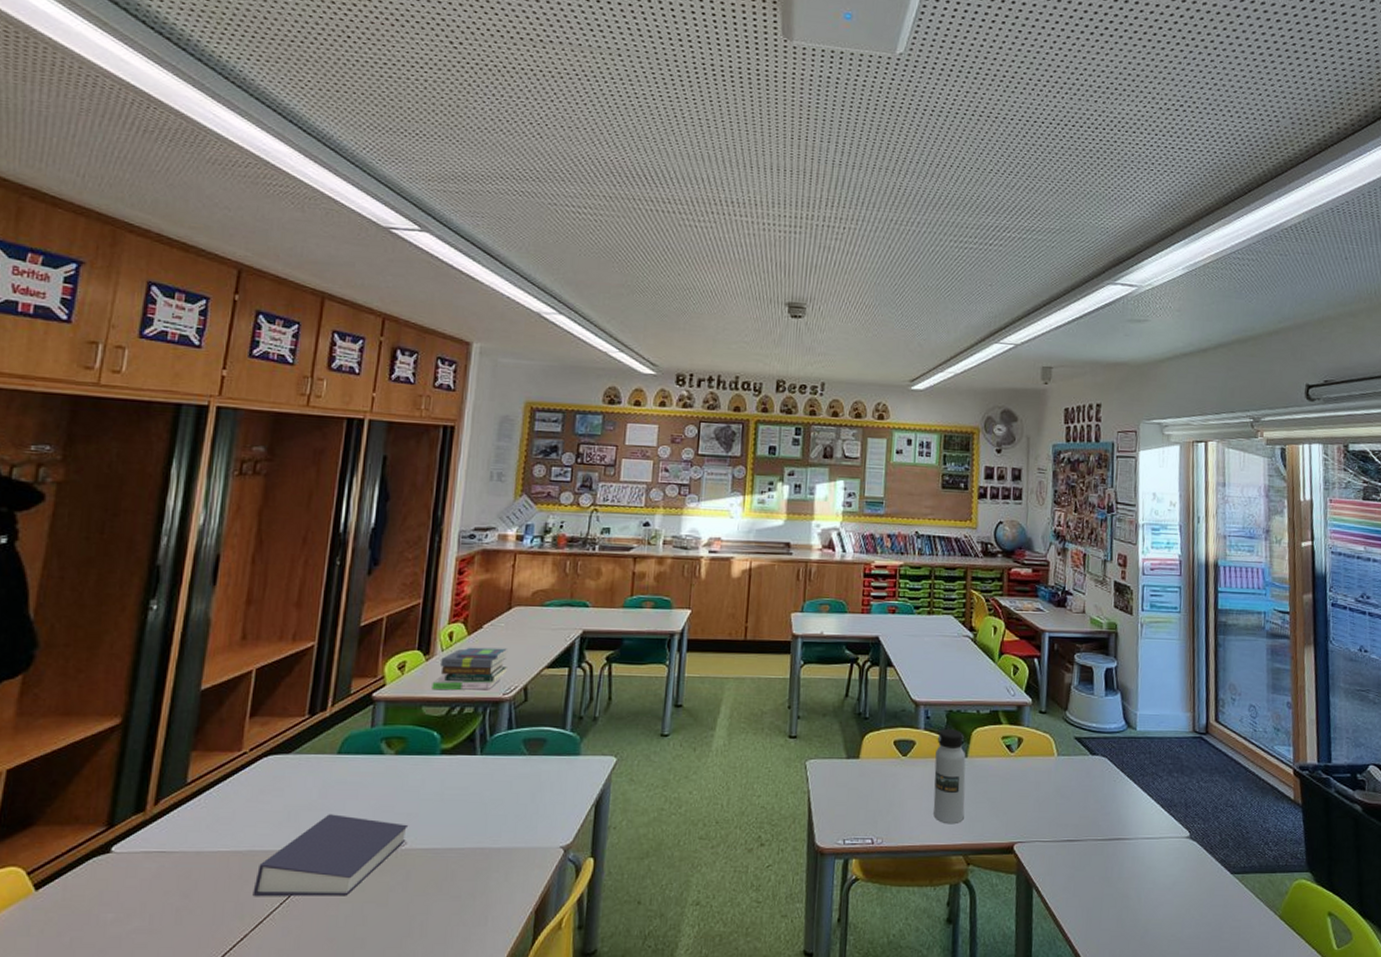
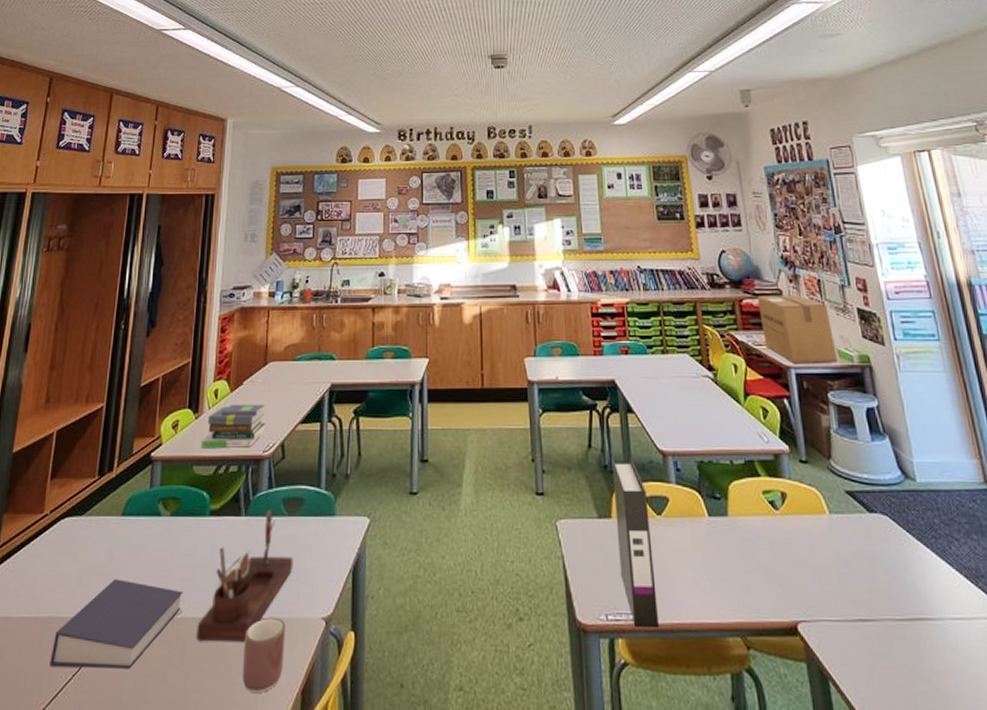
desk organizer: none [423,749,533,870] -> present [196,510,294,642]
mug: none [472,847,521,914] -> present [242,617,286,694]
binder: none [861,705,896,850] -> present [611,457,658,628]
water bottle: present [933,728,966,825] -> none [691,482,735,598]
box: none [1025,565,1089,629] -> present [757,294,838,364]

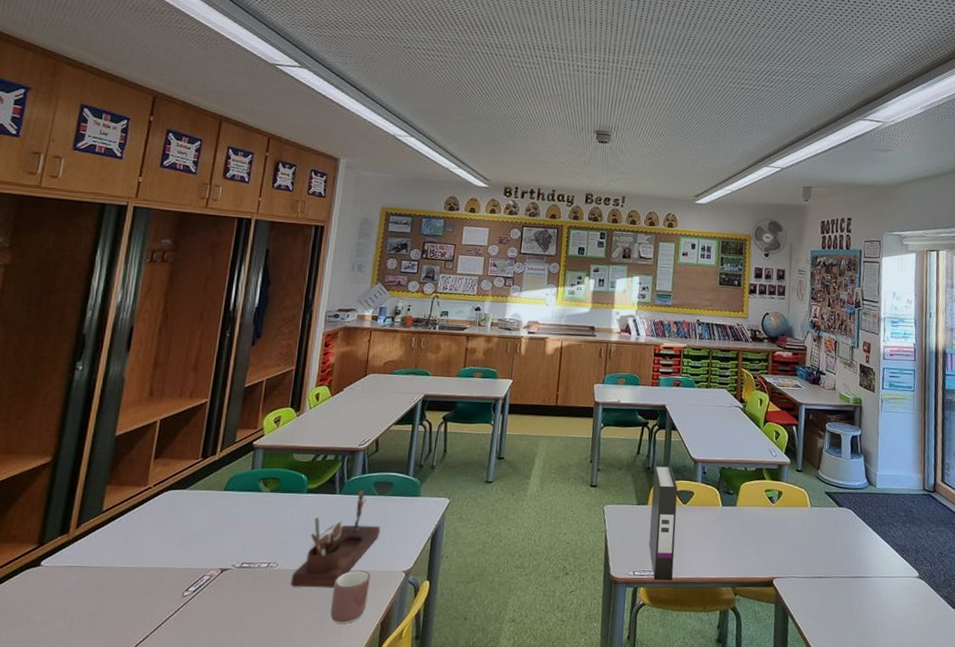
book: present [49,579,183,669] -> none [153,539,280,606]
books: present [201,404,267,449] -> none [301,406,364,442]
box: present [757,294,838,364] -> none [786,349,839,403]

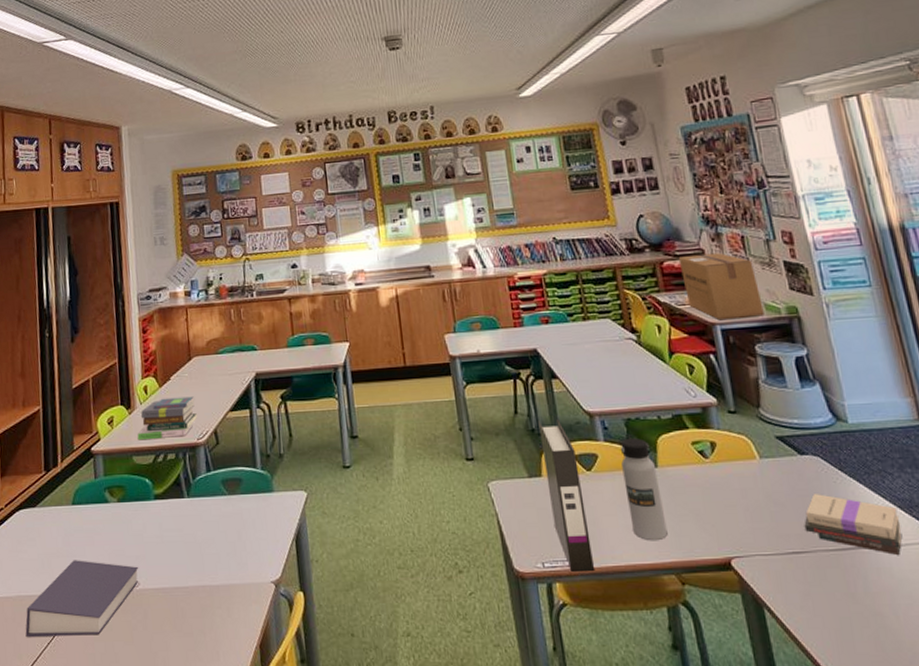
book: none [153,539,280,606] -> present [25,560,139,637]
desk organizer: present [291,490,381,587] -> none [155,491,239,608]
books: none [301,406,364,442] -> present [137,396,198,441]
mug: present [330,570,371,625] -> none [200,584,240,650]
water bottle: none [707,482,736,561] -> present [620,437,668,541]
box: none [786,349,839,403] -> present [678,252,765,321]
books: none [829,536,894,584] -> present [804,494,903,555]

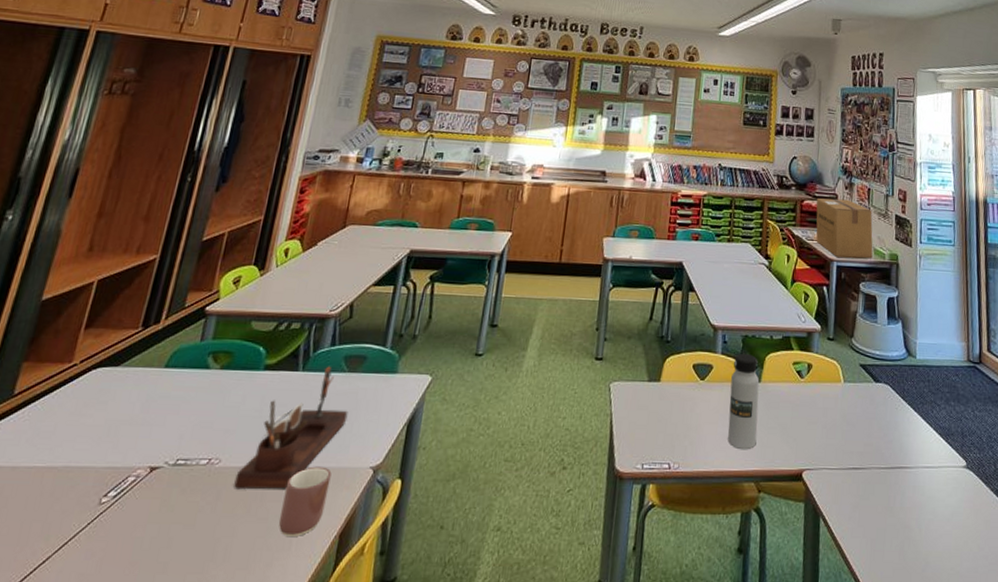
book: present [25,560,139,637] -> none [61,429,225,516]
books: present [137,396,198,441] -> none [263,263,339,306]
desk organizer: none [155,491,239,608] -> present [234,366,348,490]
mug: none [200,584,240,650] -> present [278,466,332,538]
binder: present [538,420,594,573] -> none [660,329,695,476]
books: present [804,494,903,555] -> none [866,418,938,475]

